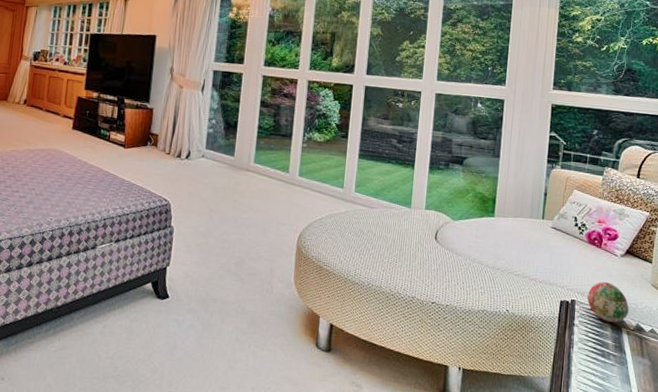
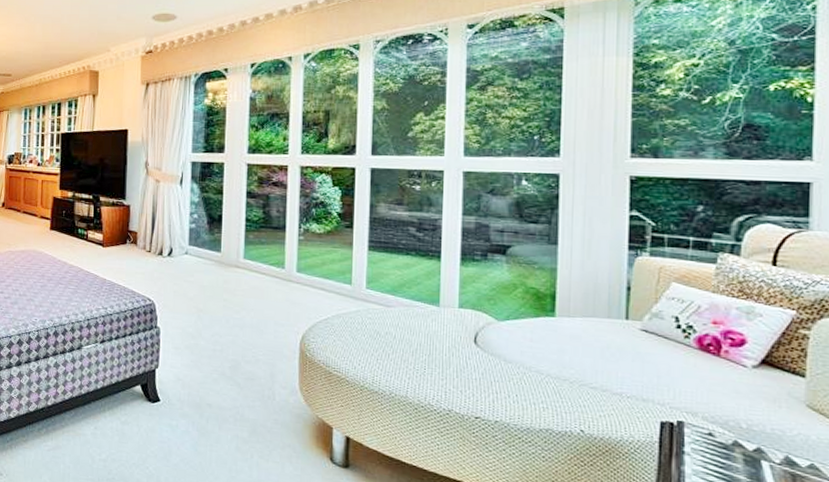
decorative egg: present [587,282,629,322] -> none [703,399,772,453]

